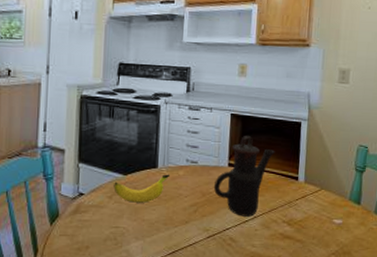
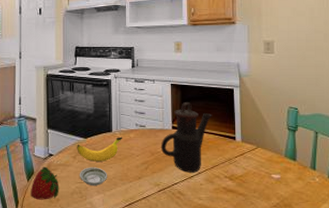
fruit: none [53,208,90,248] -> present [30,166,59,200]
saucer: none [114,209,150,231] -> present [79,167,108,186]

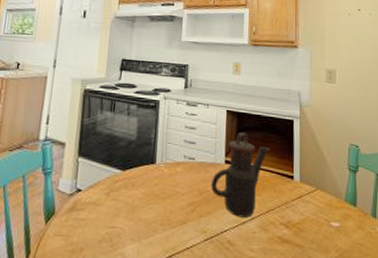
fruit: present [30,166,59,200] -> none [47,205,85,250]
banana: present [77,137,123,162] -> none [111,170,168,201]
saucer: present [79,167,108,186] -> none [111,207,147,231]

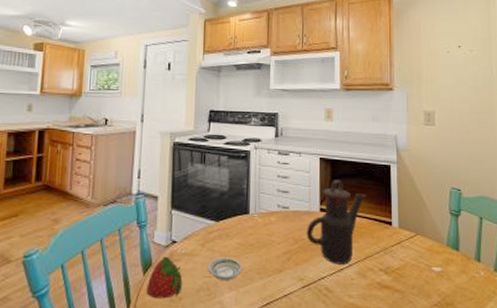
fruit: none [47,205,85,250] -> present [146,256,183,299]
saucer: none [111,207,147,231] -> present [207,257,243,280]

